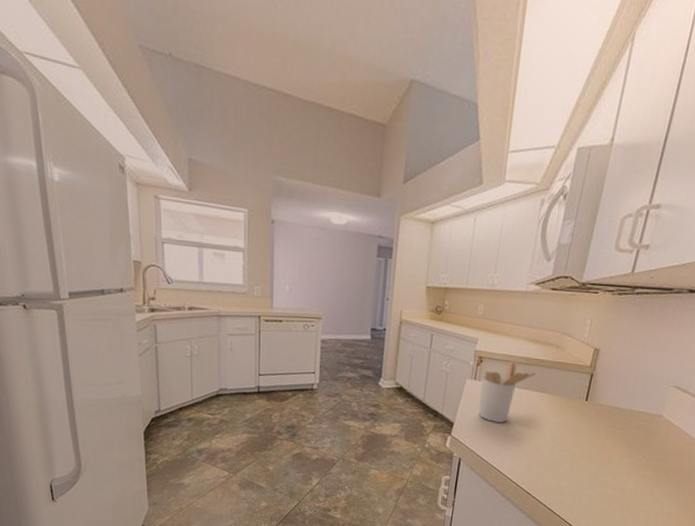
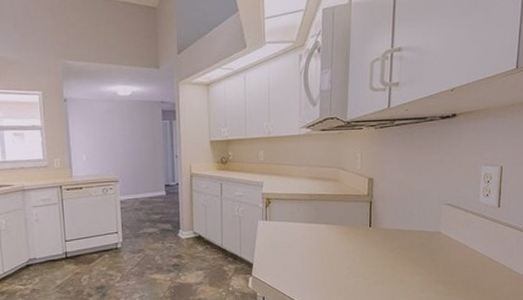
utensil holder: present [478,361,537,423] -> none [272,198,321,258]

